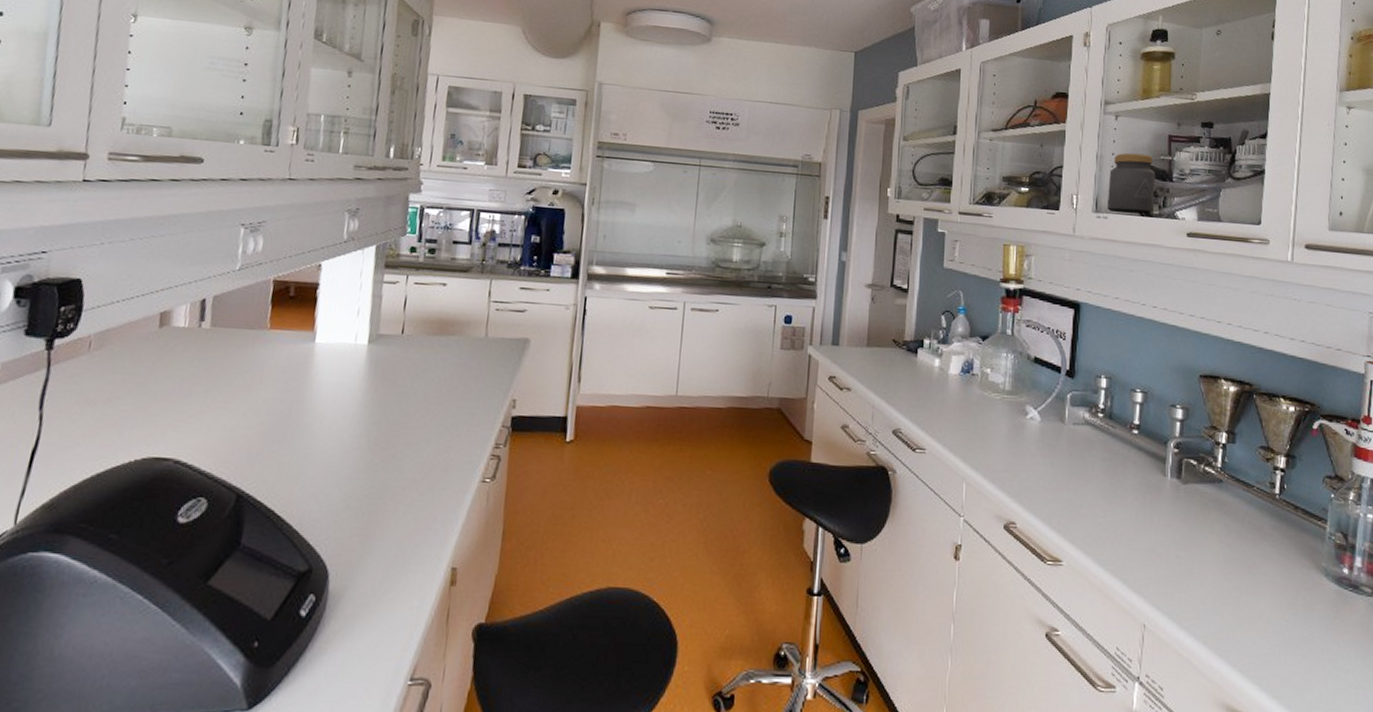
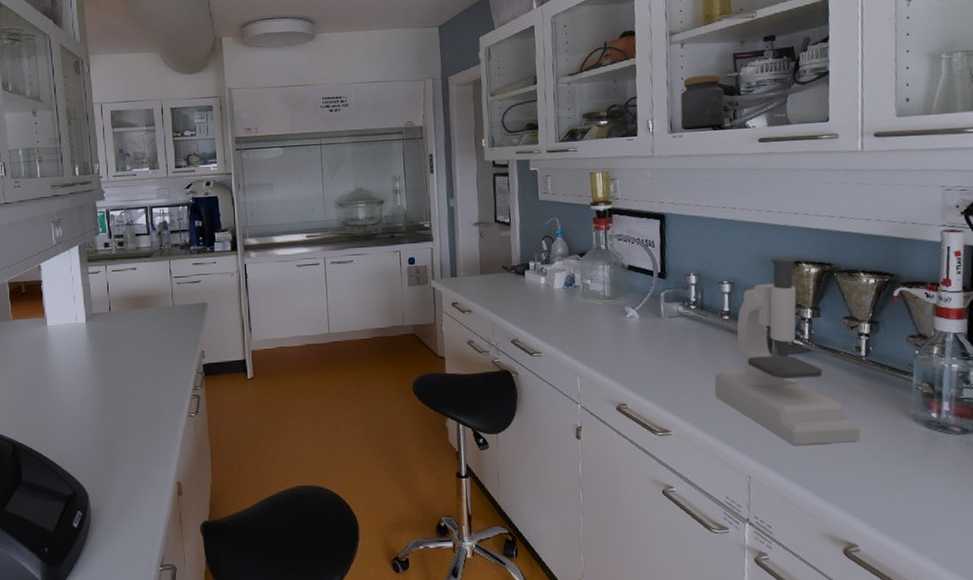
microscope: none [1115,368,1268,595] -> present [714,257,861,445]

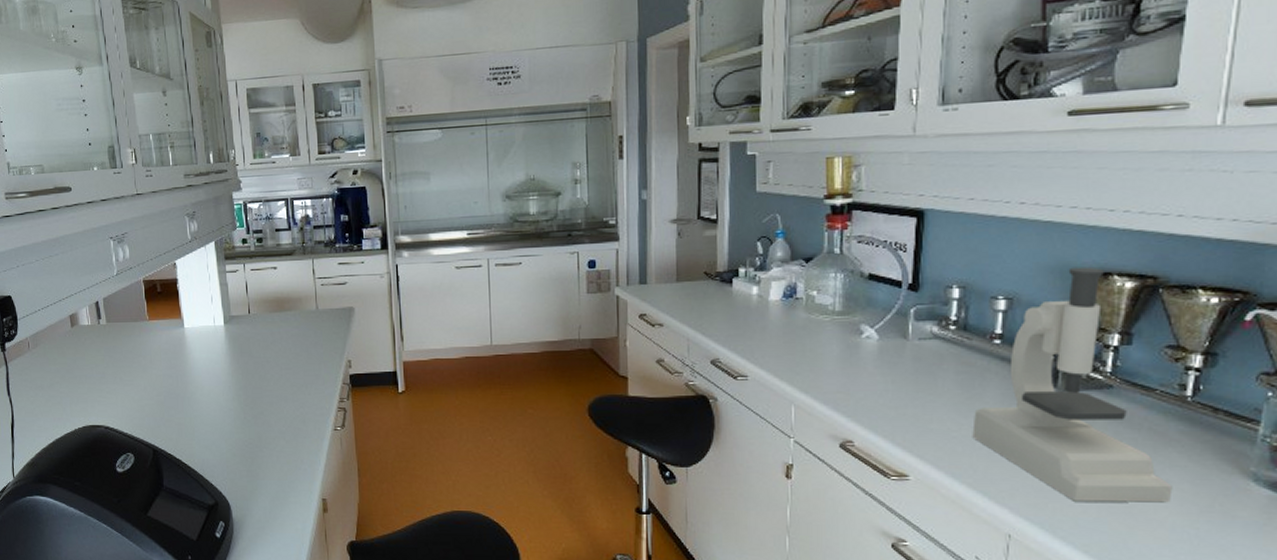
jar: present [680,74,725,131] -> none [957,24,1024,102]

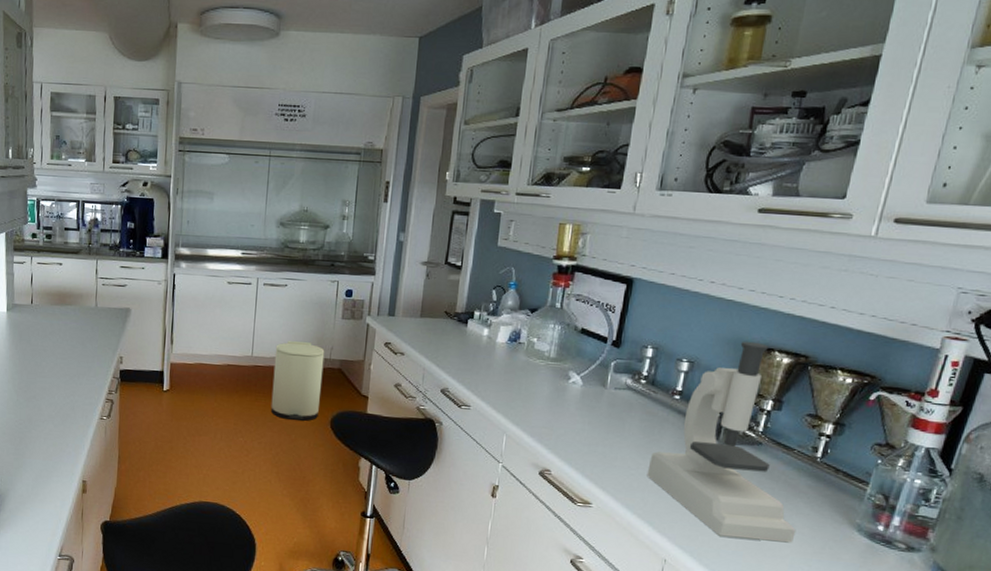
pedal bin: none [516,323,574,411] -> present [271,341,325,421]

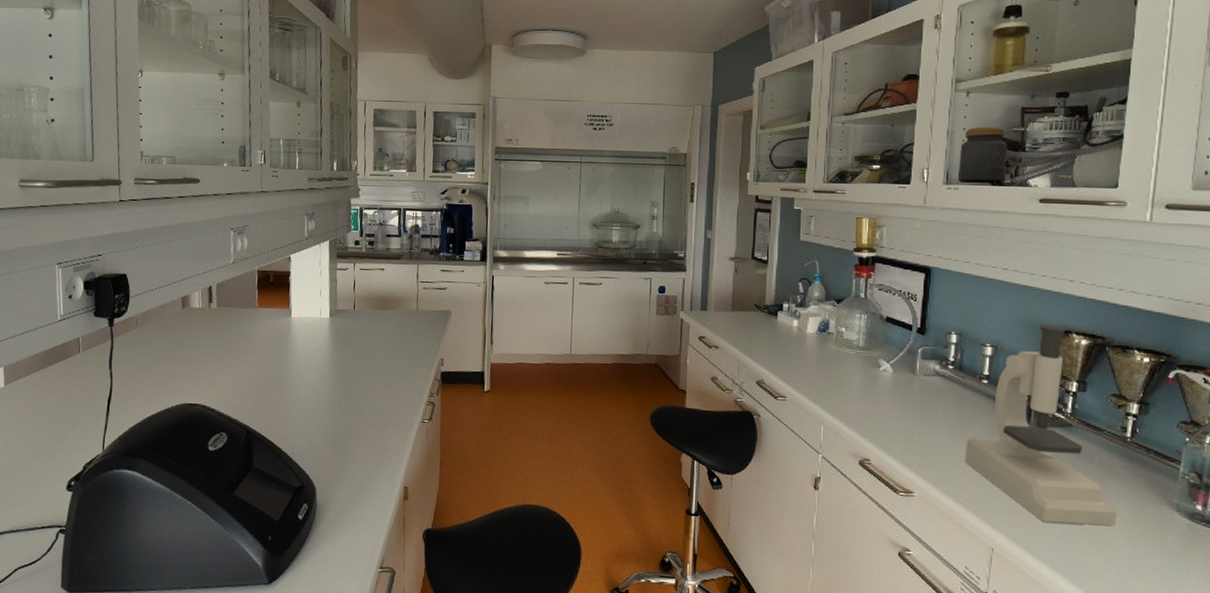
pedal bin: present [271,341,325,421] -> none [591,338,641,418]
jar: none [672,128,732,191] -> present [957,127,1008,184]

